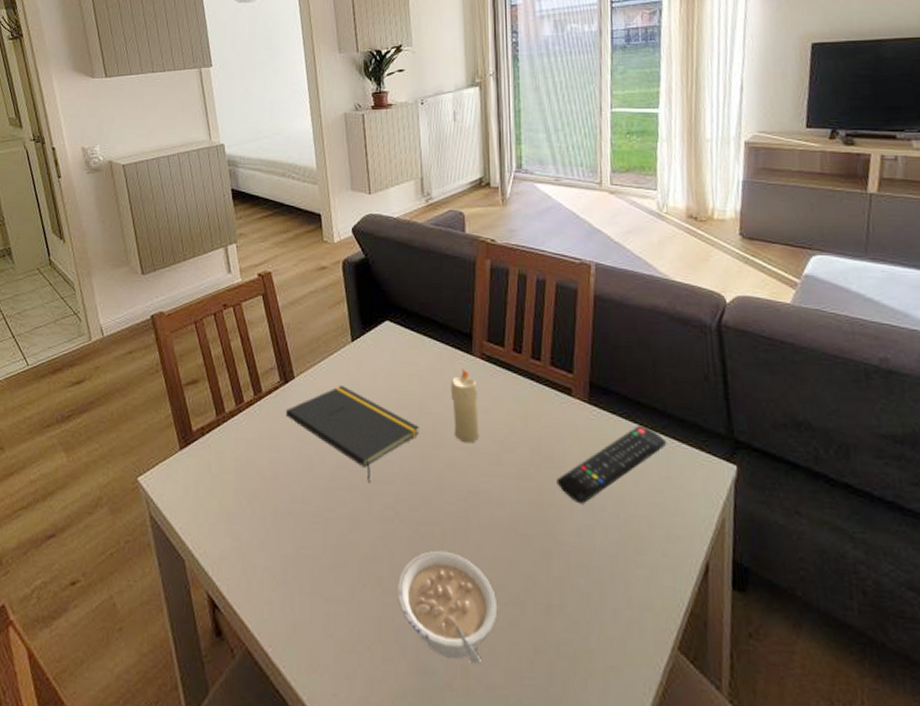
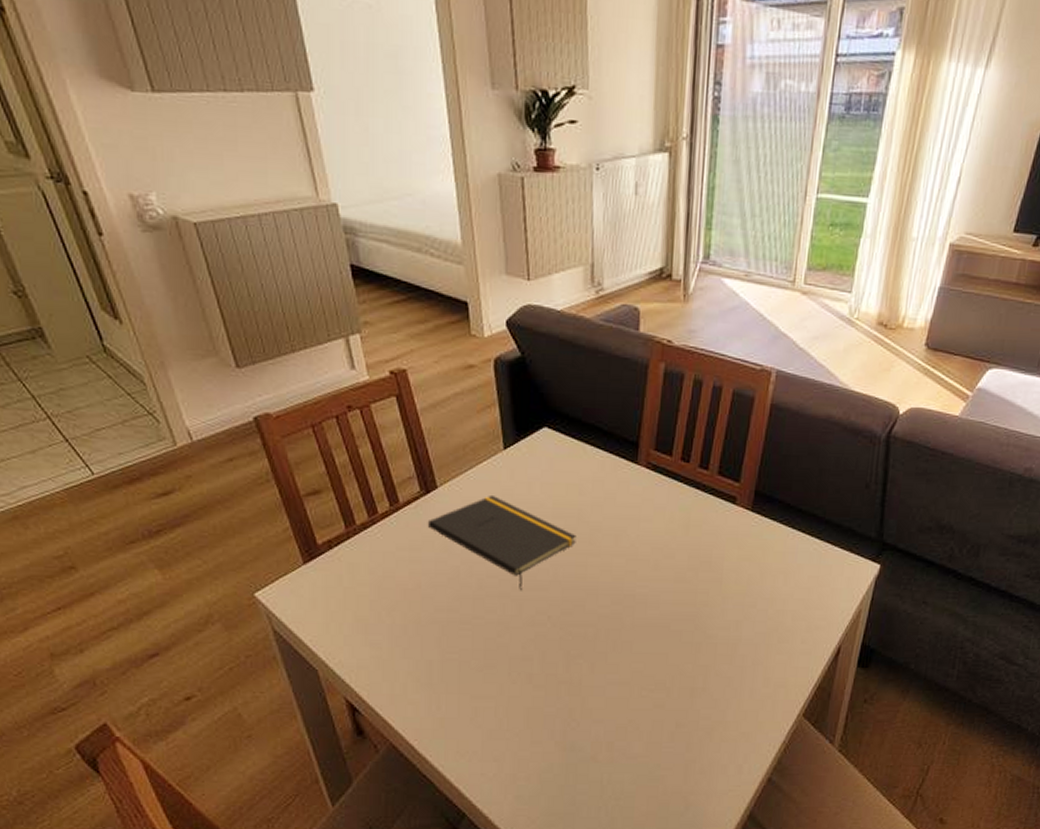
legume: present [398,550,496,664] -> none [548,648,644,740]
candle: present [450,368,480,444] -> none [611,477,641,551]
remote control: present [556,425,667,504] -> none [712,531,821,603]

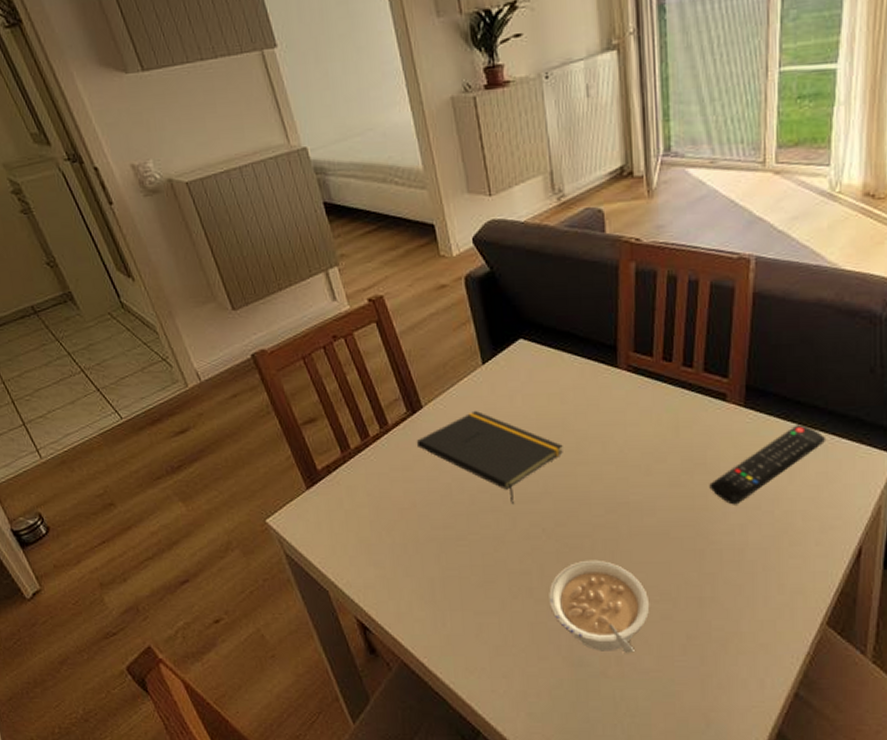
legume: none [548,648,644,740] -> present [549,560,649,654]
remote control: none [712,531,821,603] -> present [709,424,827,505]

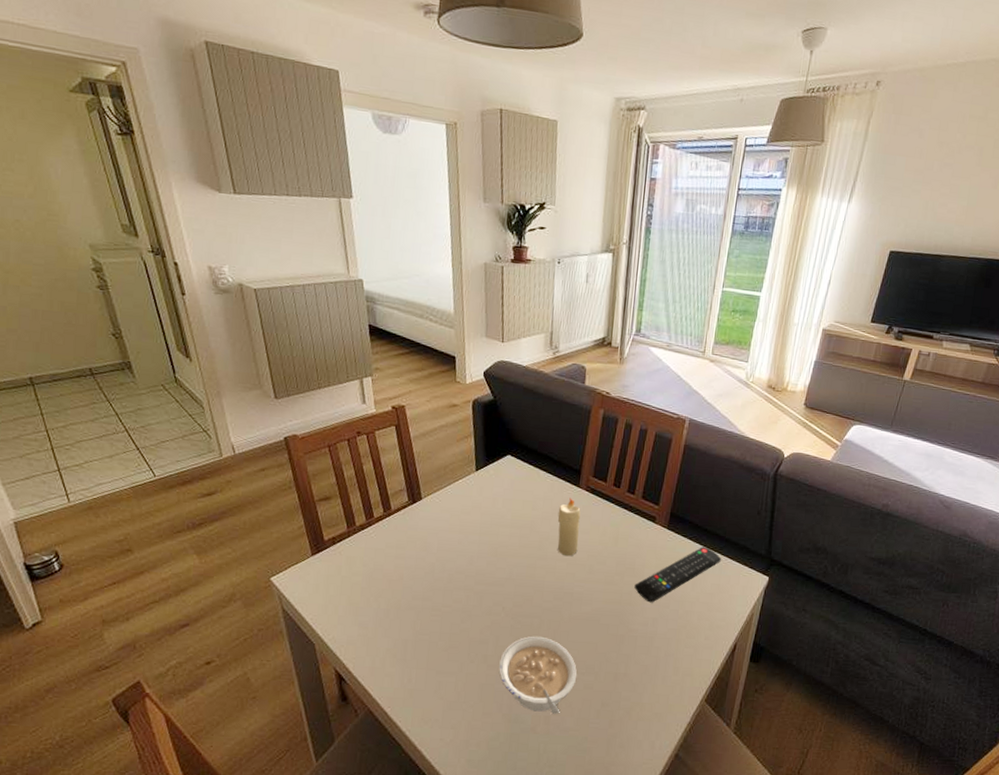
notepad: present [416,411,563,505] -> none [411,507,529,586]
candle: none [594,382,628,458] -> present [557,497,581,557]

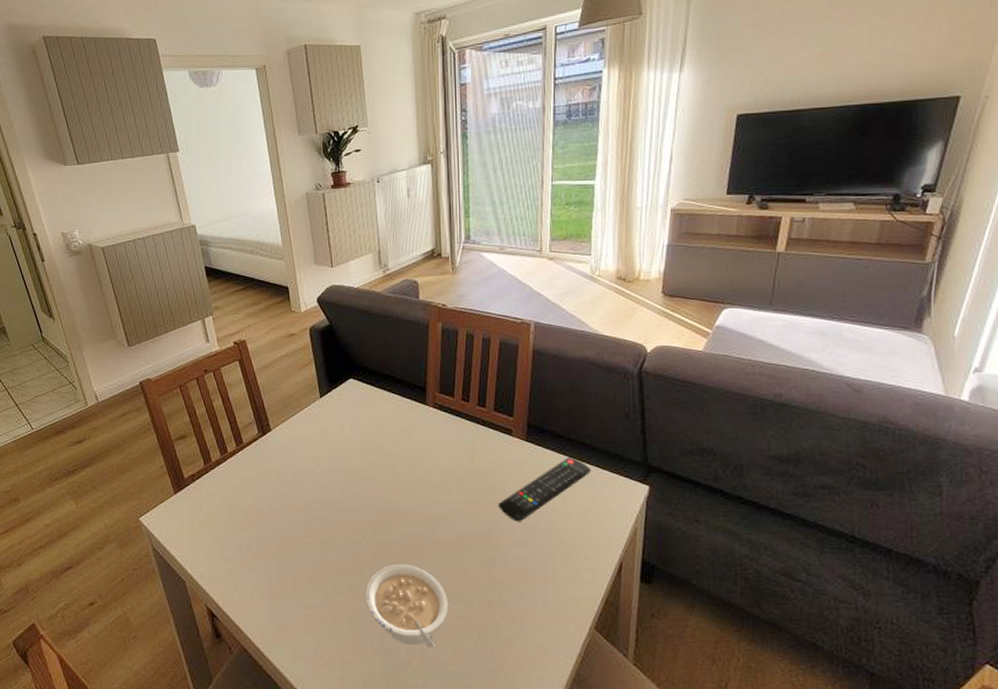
candle: present [557,497,581,557] -> none [407,416,433,478]

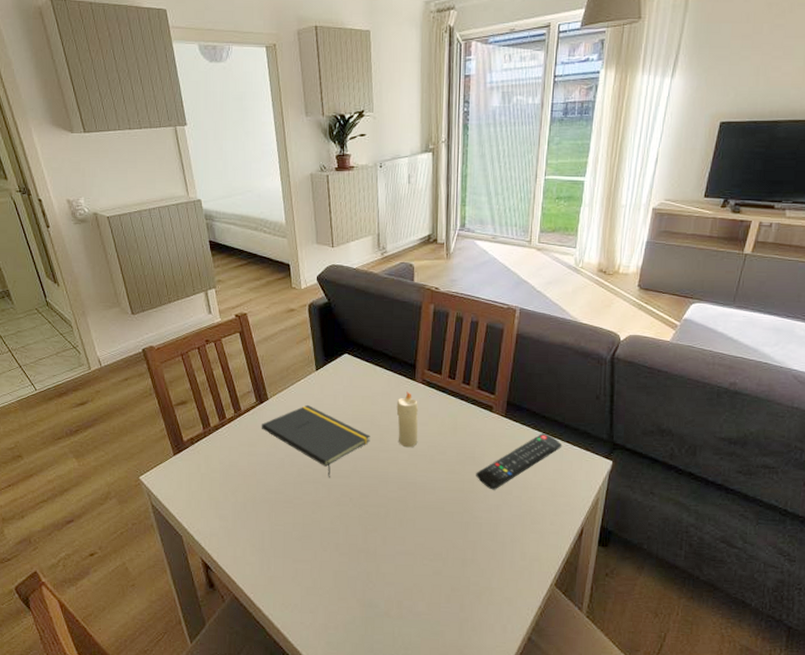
notepad: none [264,435,381,514] -> present [261,405,370,478]
legume: present [366,564,448,648] -> none [350,524,425,600]
candle: none [407,416,433,478] -> present [396,391,418,448]

